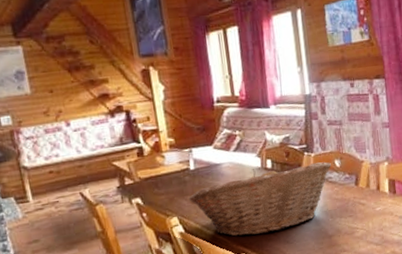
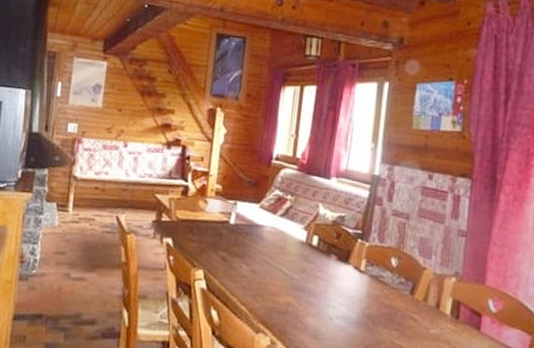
fruit basket: present [188,161,331,237] -> none [220,241,386,322]

